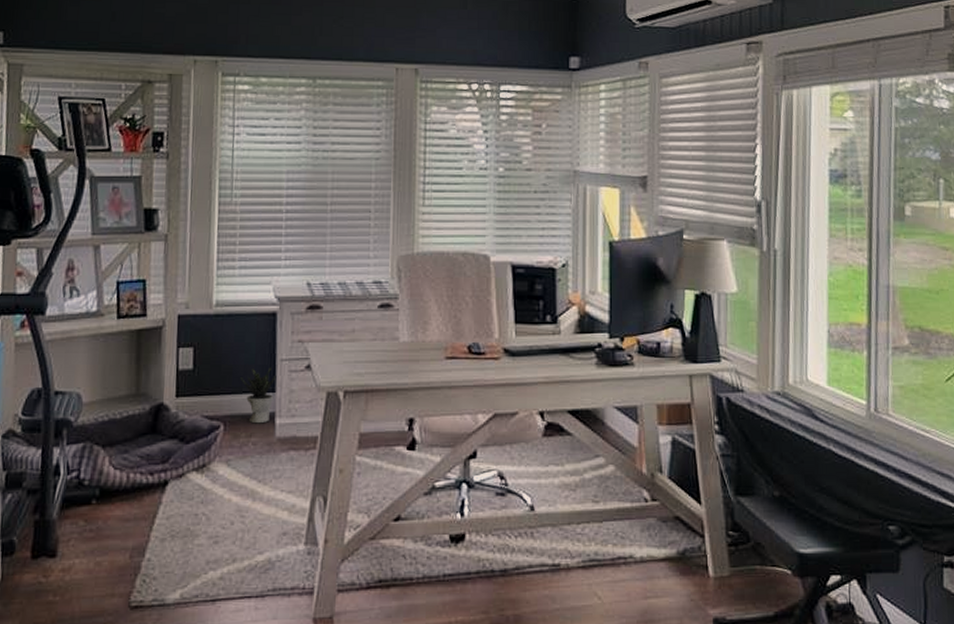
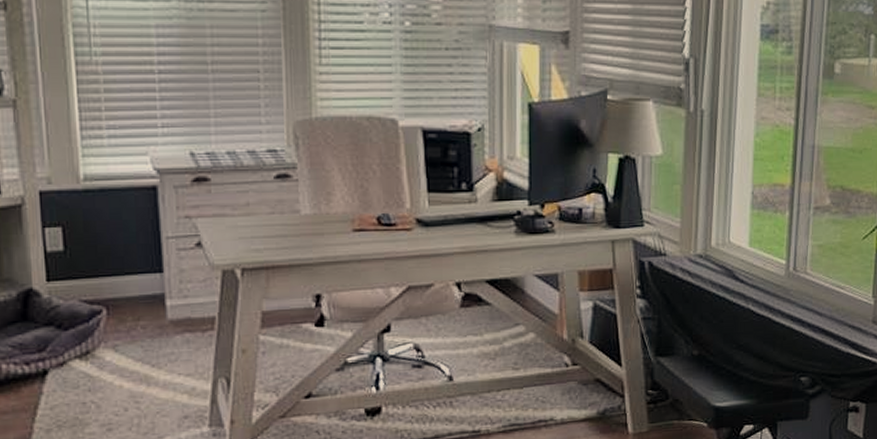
potted plant: present [240,367,277,424] -> none [121,246,163,307]

